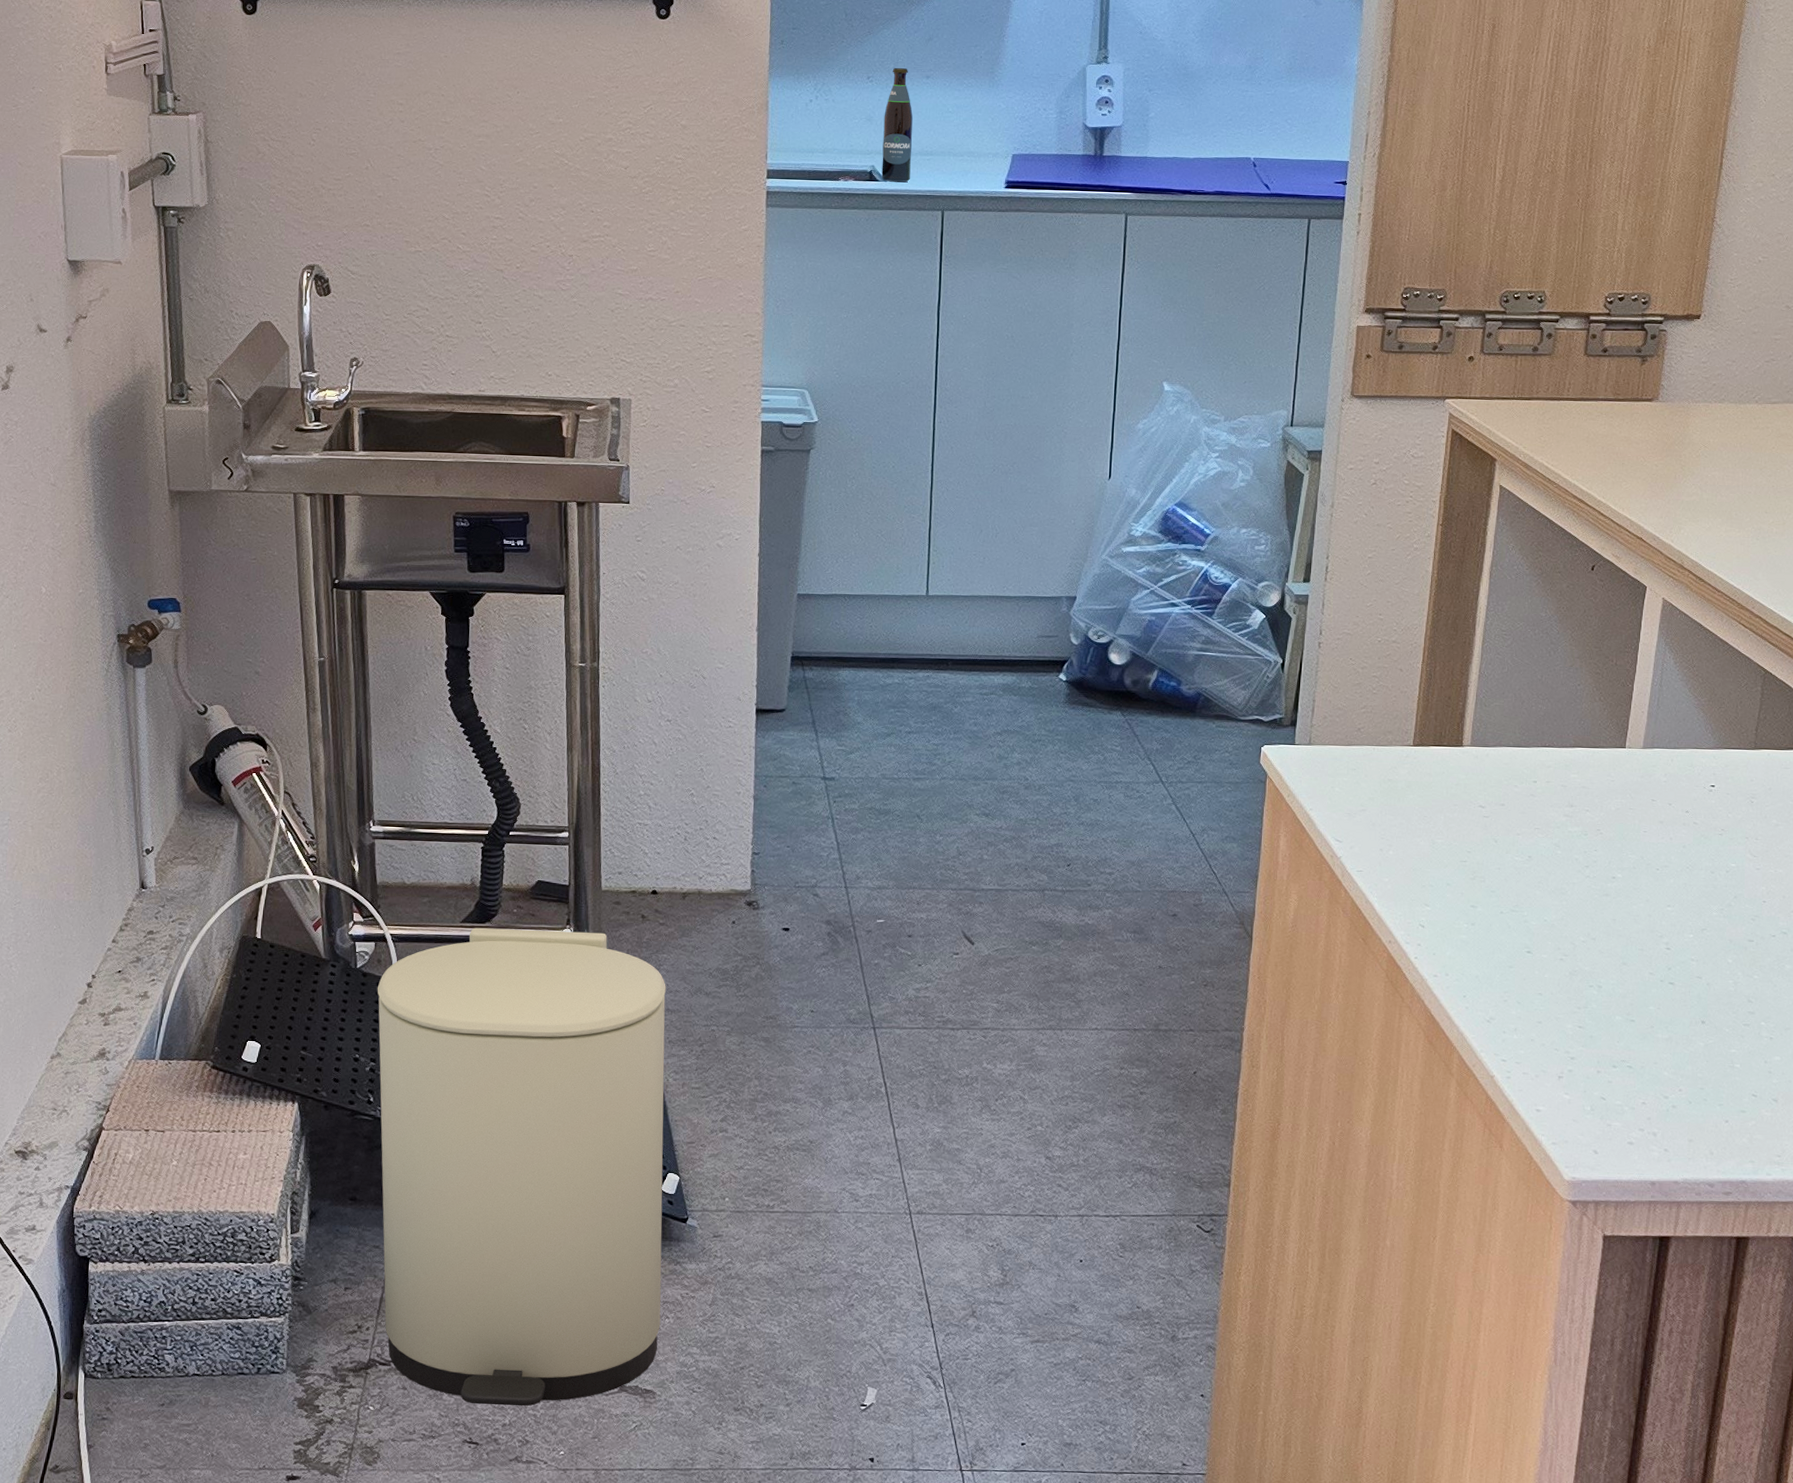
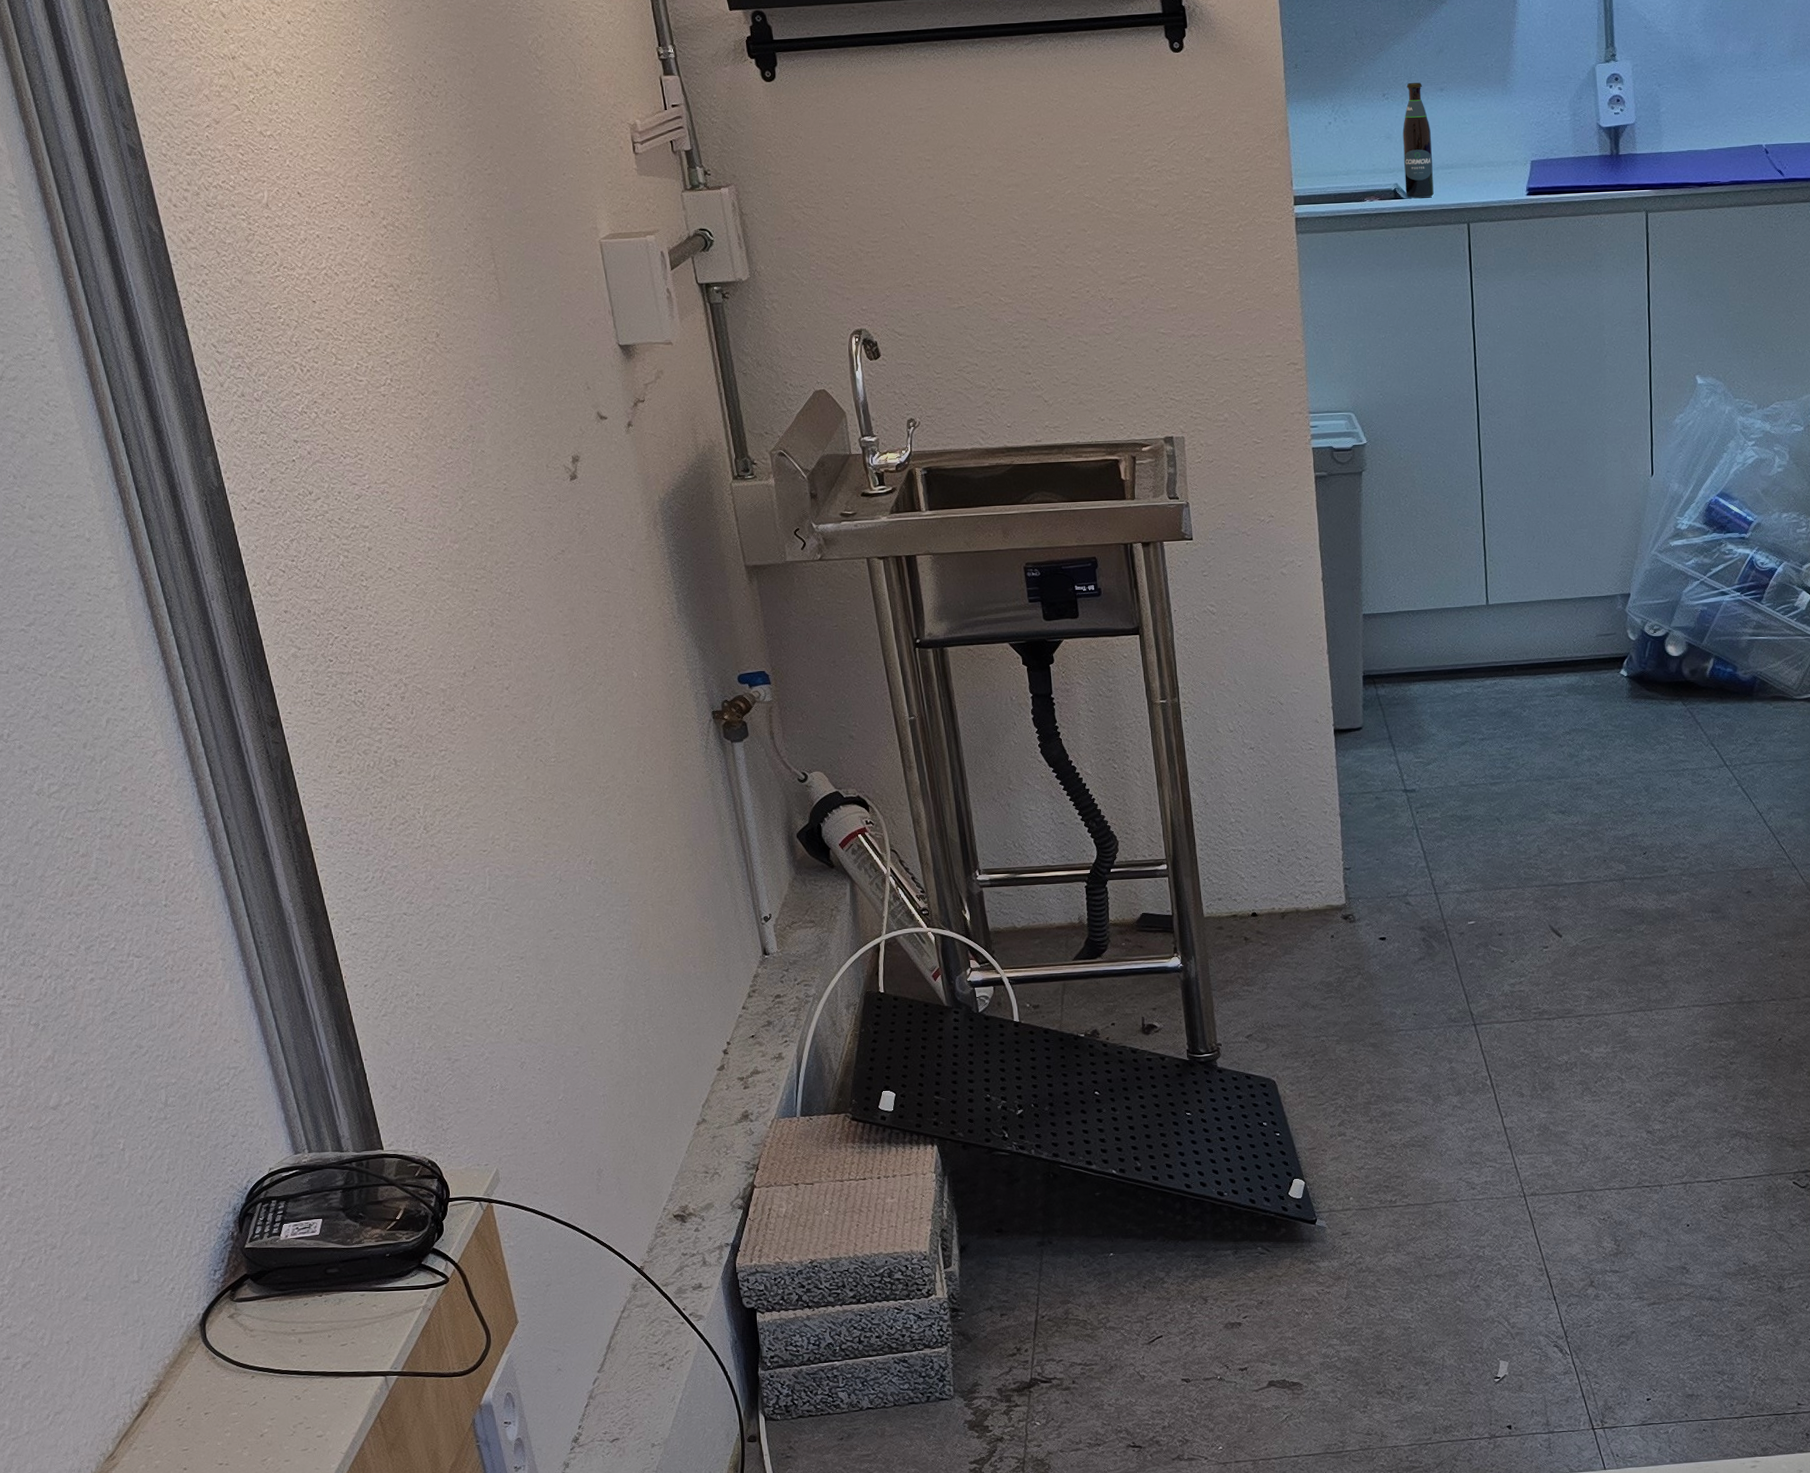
pedal bin: present [377,927,666,1407] -> none [1000,957,1301,1411]

